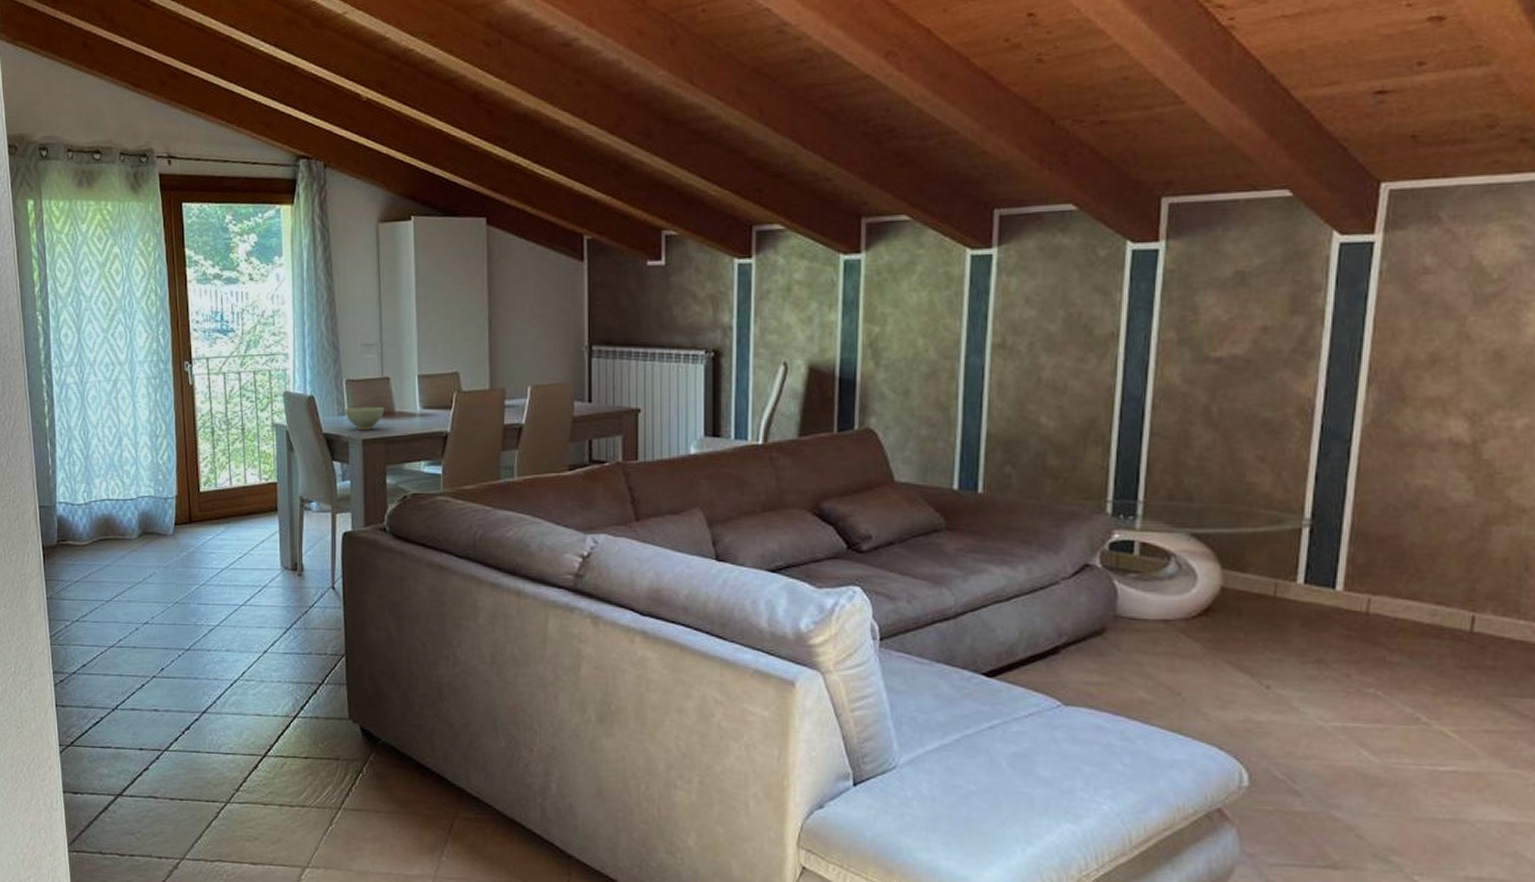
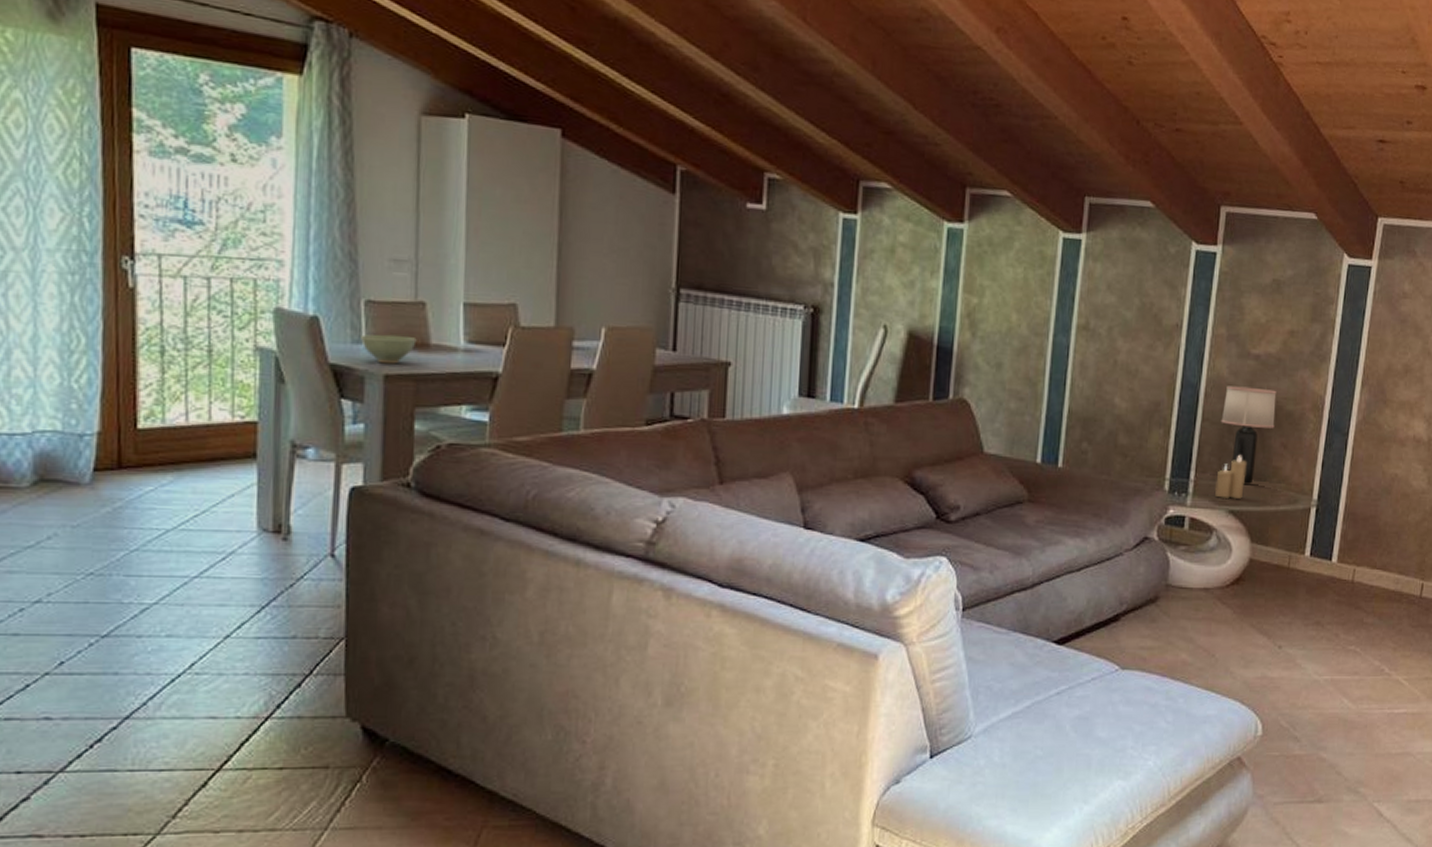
candle: none [1170,472,1212,522] -> present [1214,456,1247,500]
table lamp: none [1174,394,1247,503] -> present [1221,385,1277,484]

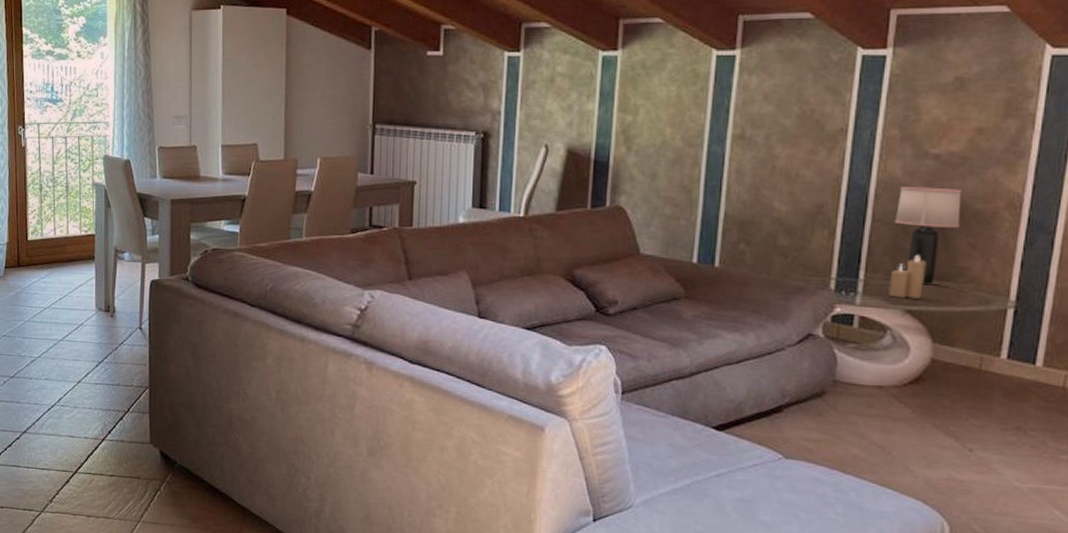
bowl: present [361,334,417,364] -> none [156,170,191,192]

